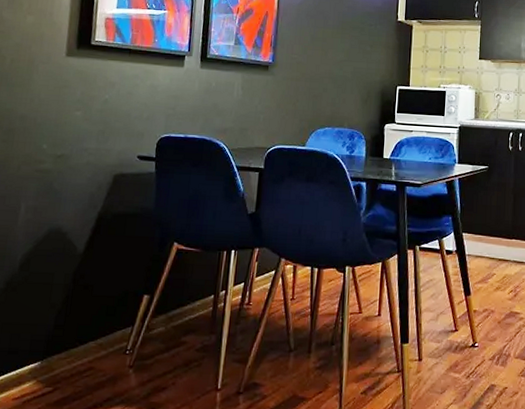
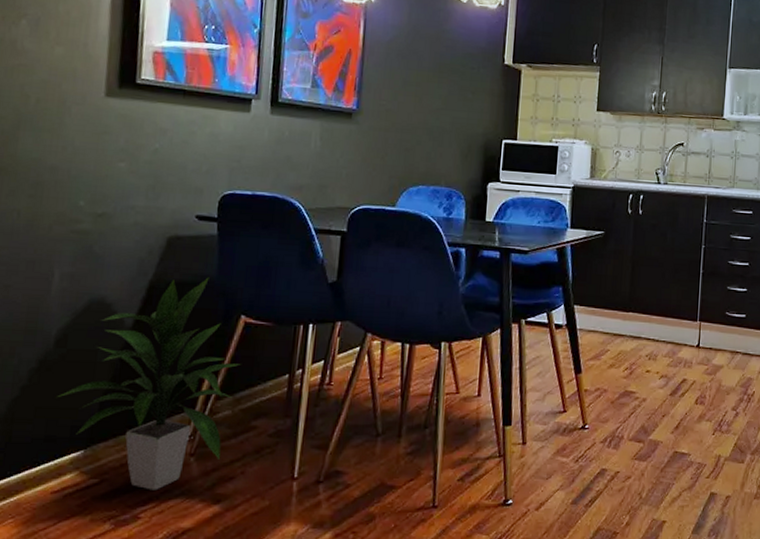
indoor plant: none [20,209,173,399] -> present [57,277,241,491]

